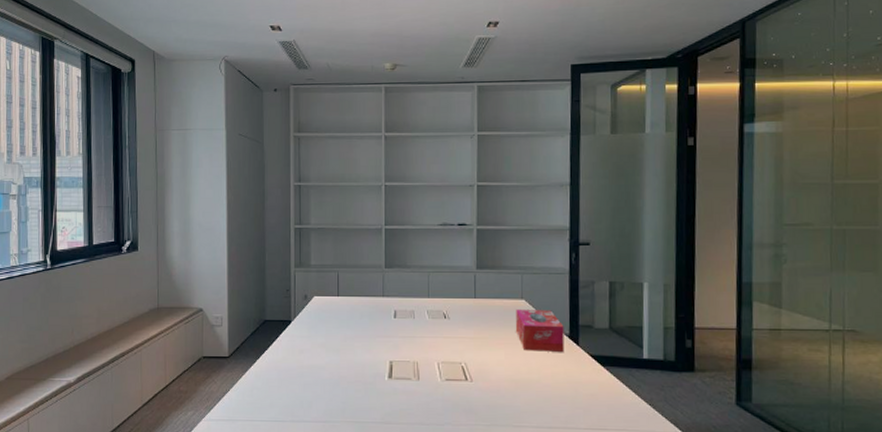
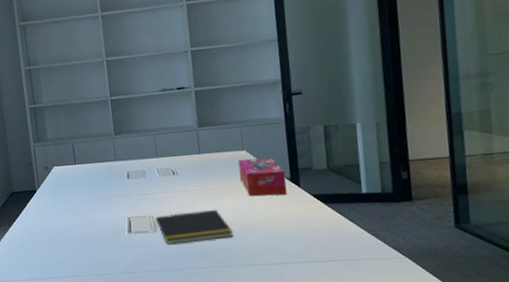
notepad: none [419,360,503,396] -> present [155,209,234,245]

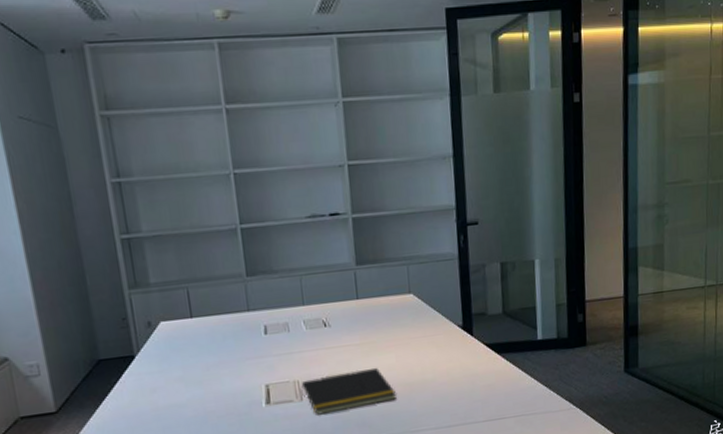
tissue box: present [238,157,287,197] -> none [404,302,459,350]

